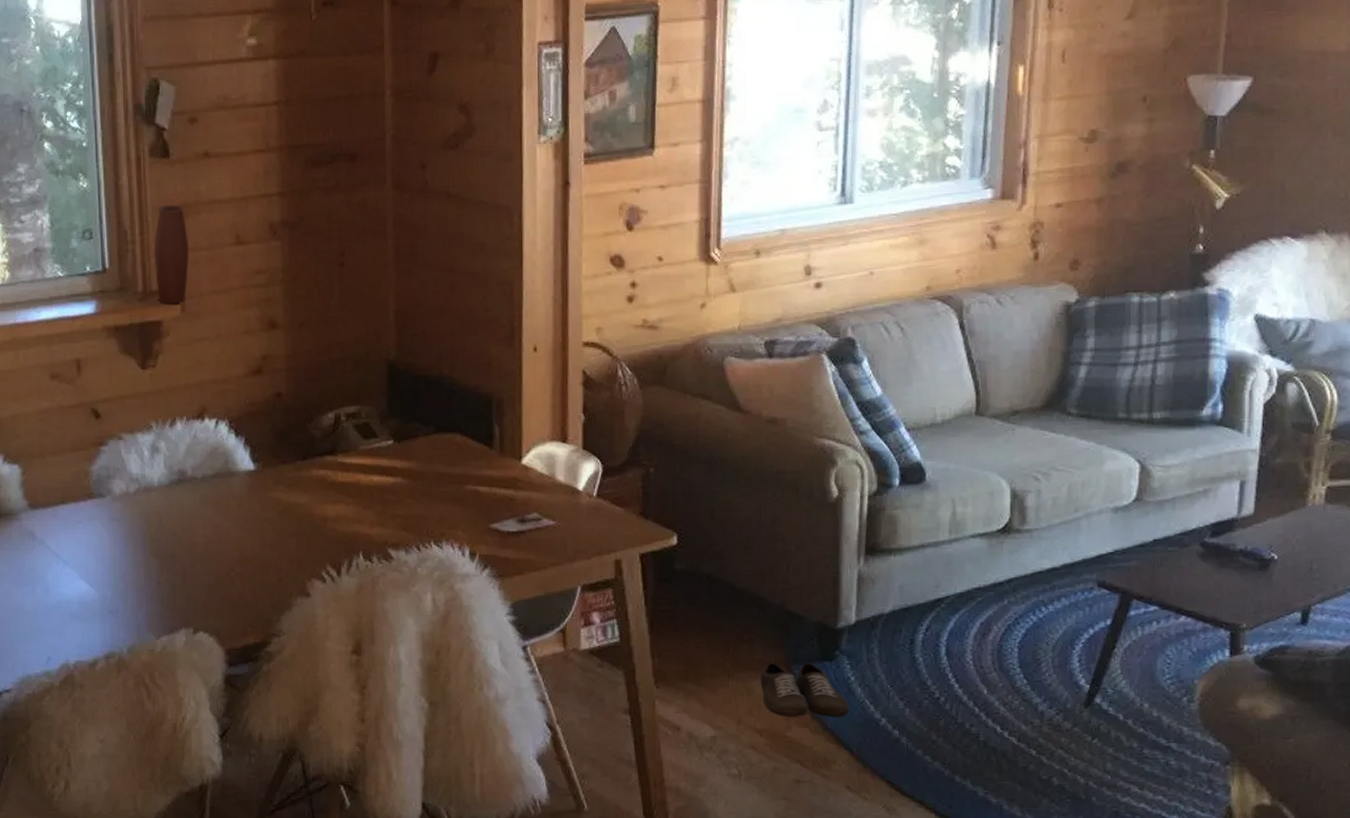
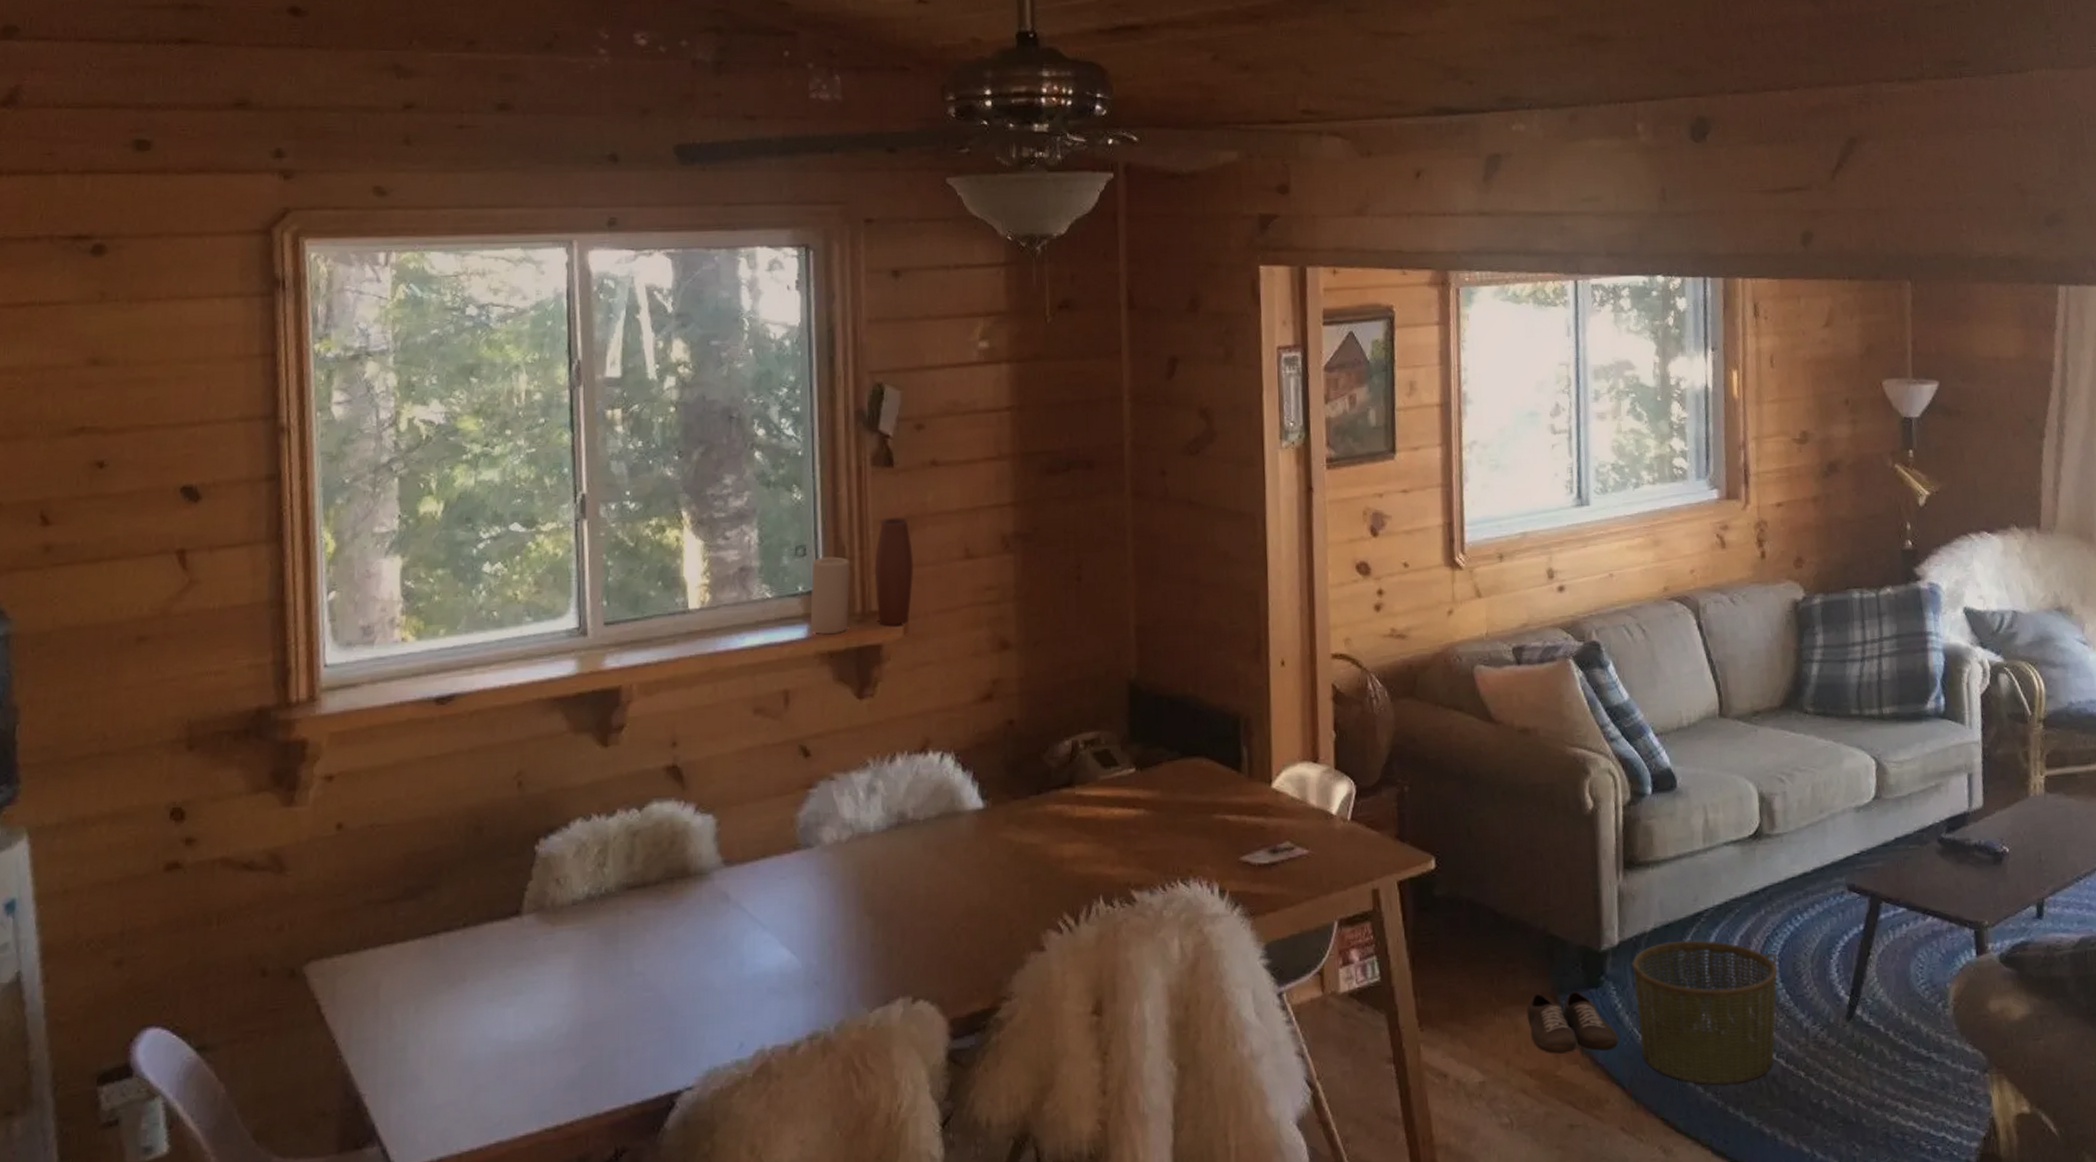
candle: none [97,240,132,310] -> present [810,556,849,634]
basket: none [866,624,1017,757] -> present [1631,940,1778,1086]

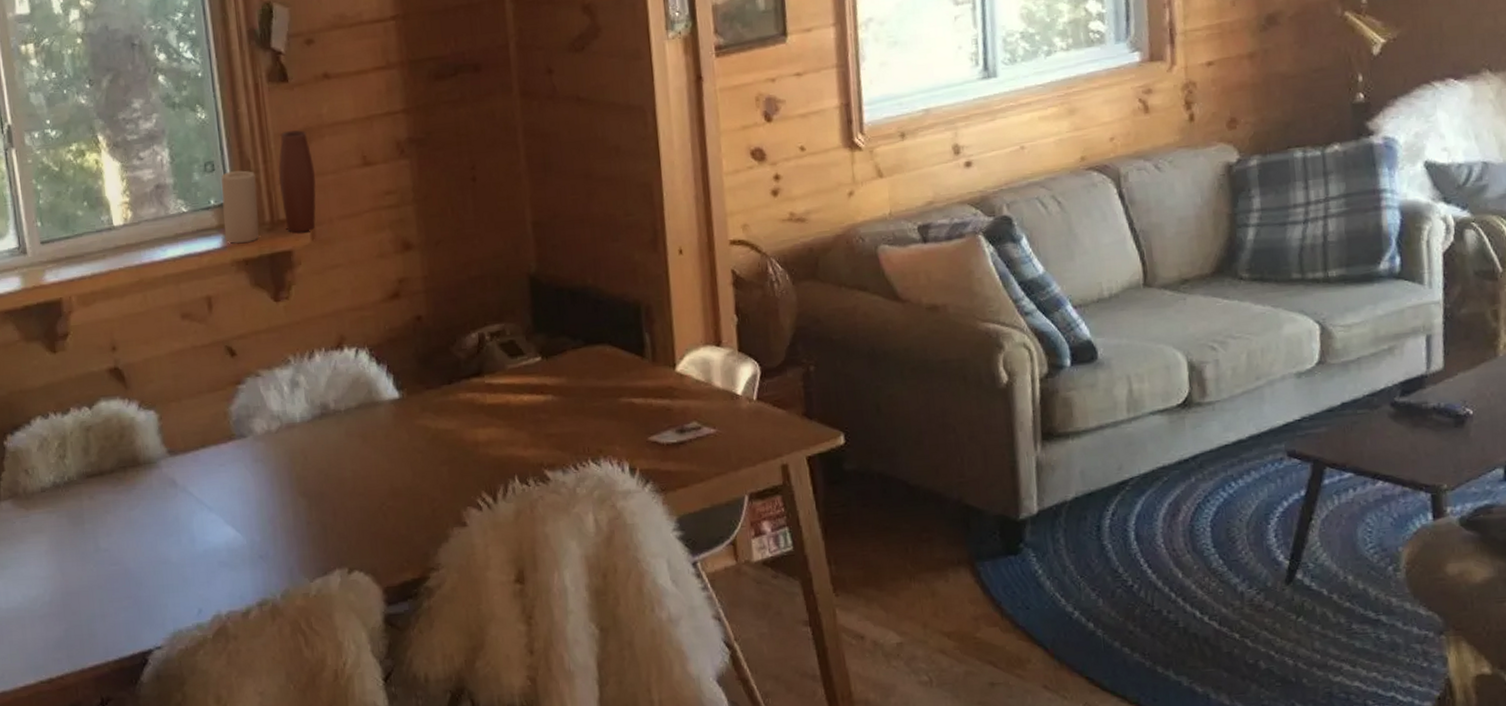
shoe: present [1526,990,1619,1054] -> none [943,557,1040,617]
basket: present [1631,940,1778,1086] -> none [1051,507,1210,647]

